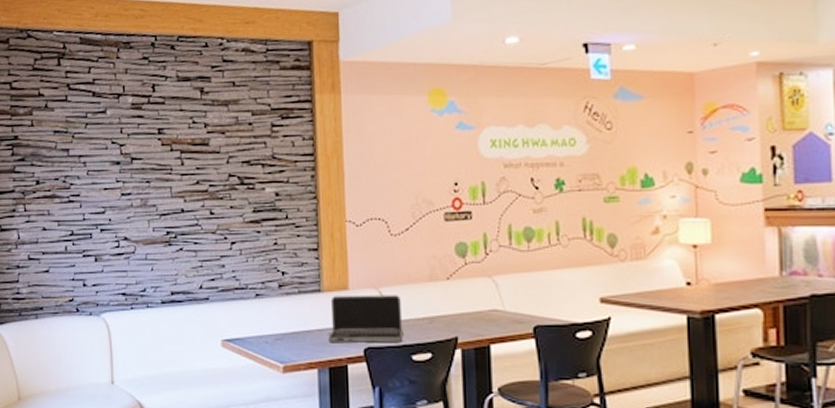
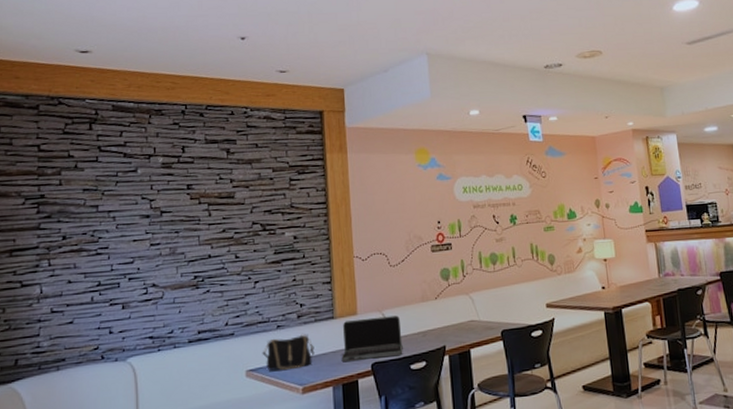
handbag: none [239,305,298,344] -> present [262,333,315,371]

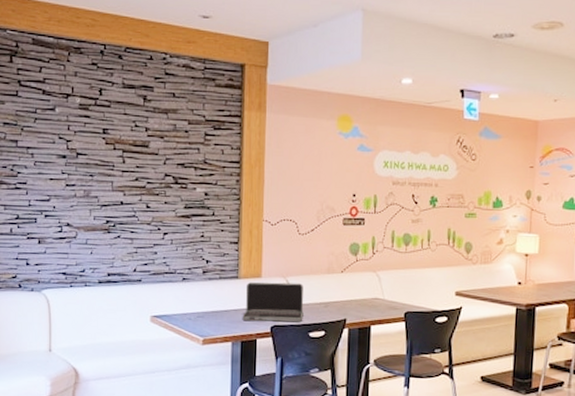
handbag: present [262,333,315,371] -> none [166,288,217,321]

